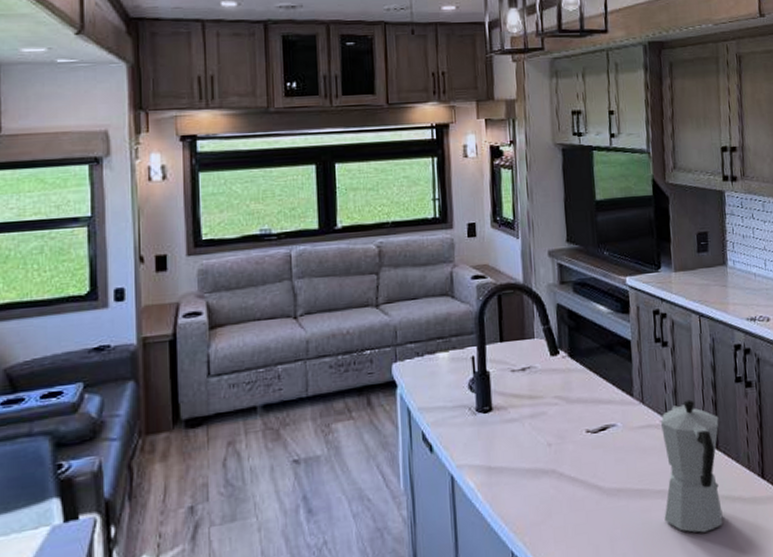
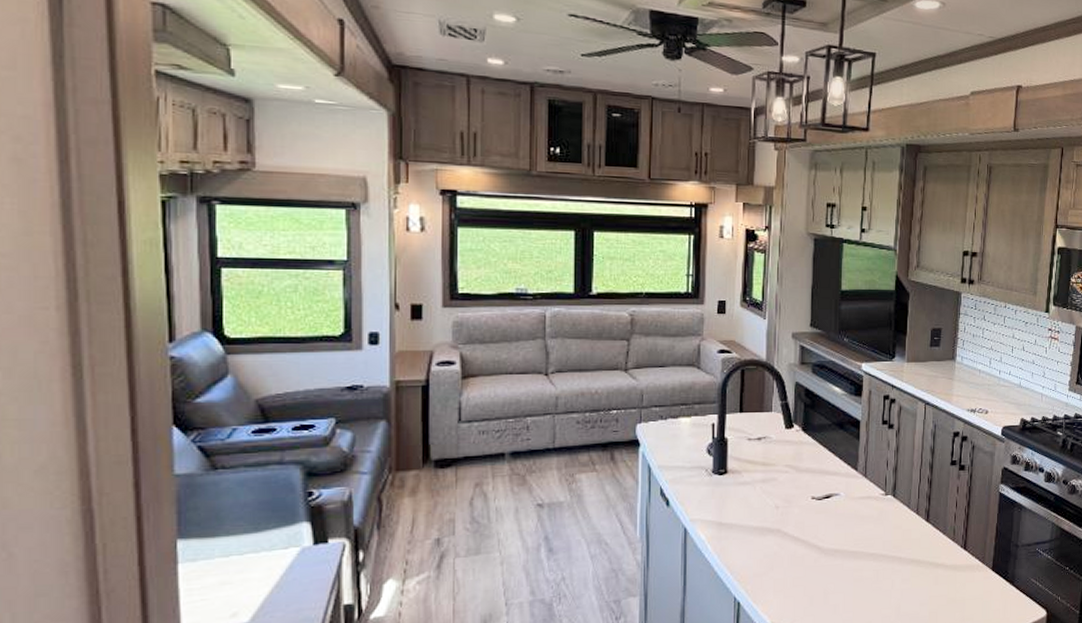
moka pot: present [661,399,723,533] -> none [874,477,932,592]

